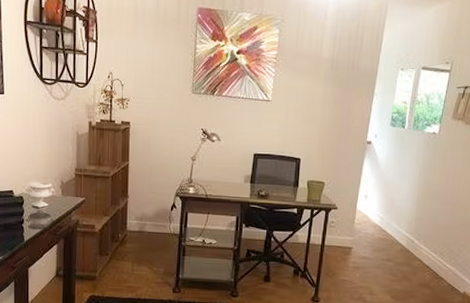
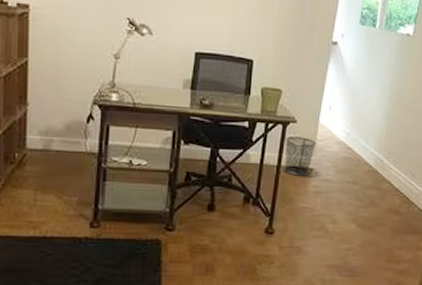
waste bin: none [327,221,355,254] -> present [283,136,317,176]

